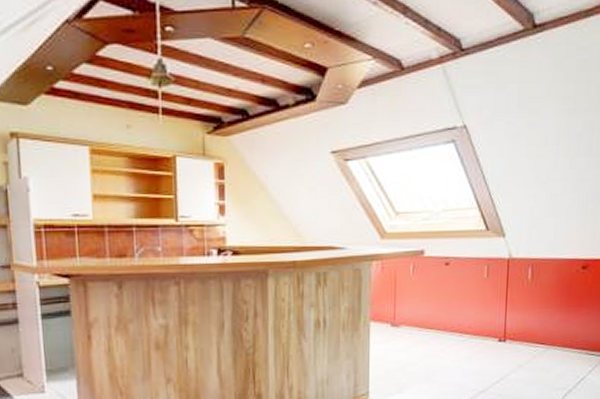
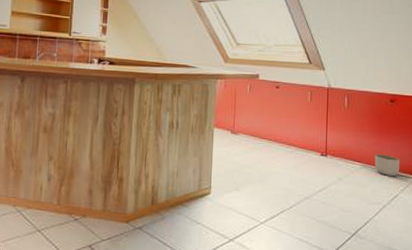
planter: none [560,332,590,357] -> present [374,154,400,176]

